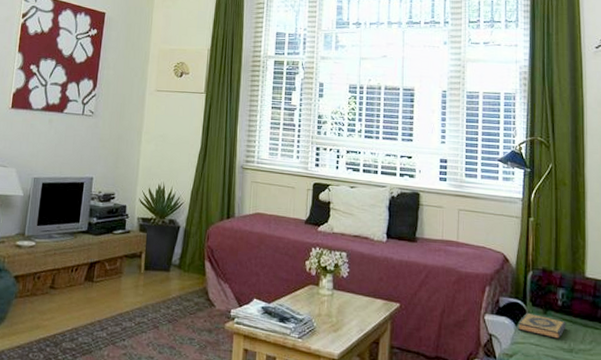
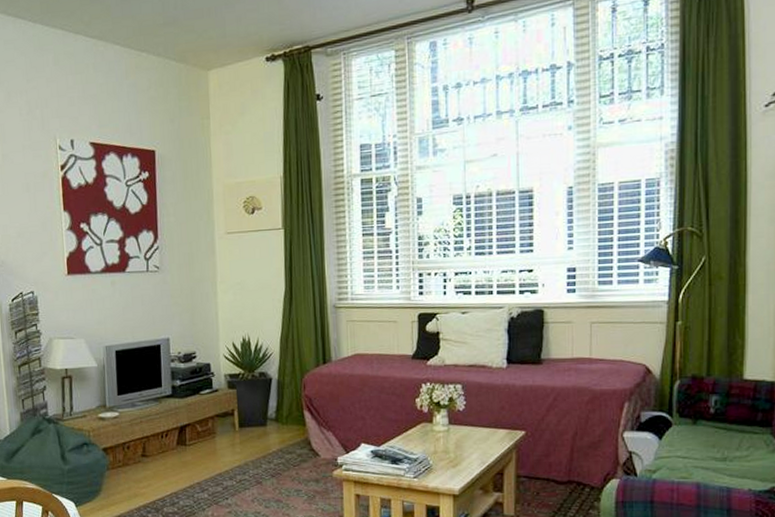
hardback book: present [518,312,566,339] -> none [663,424,719,449]

